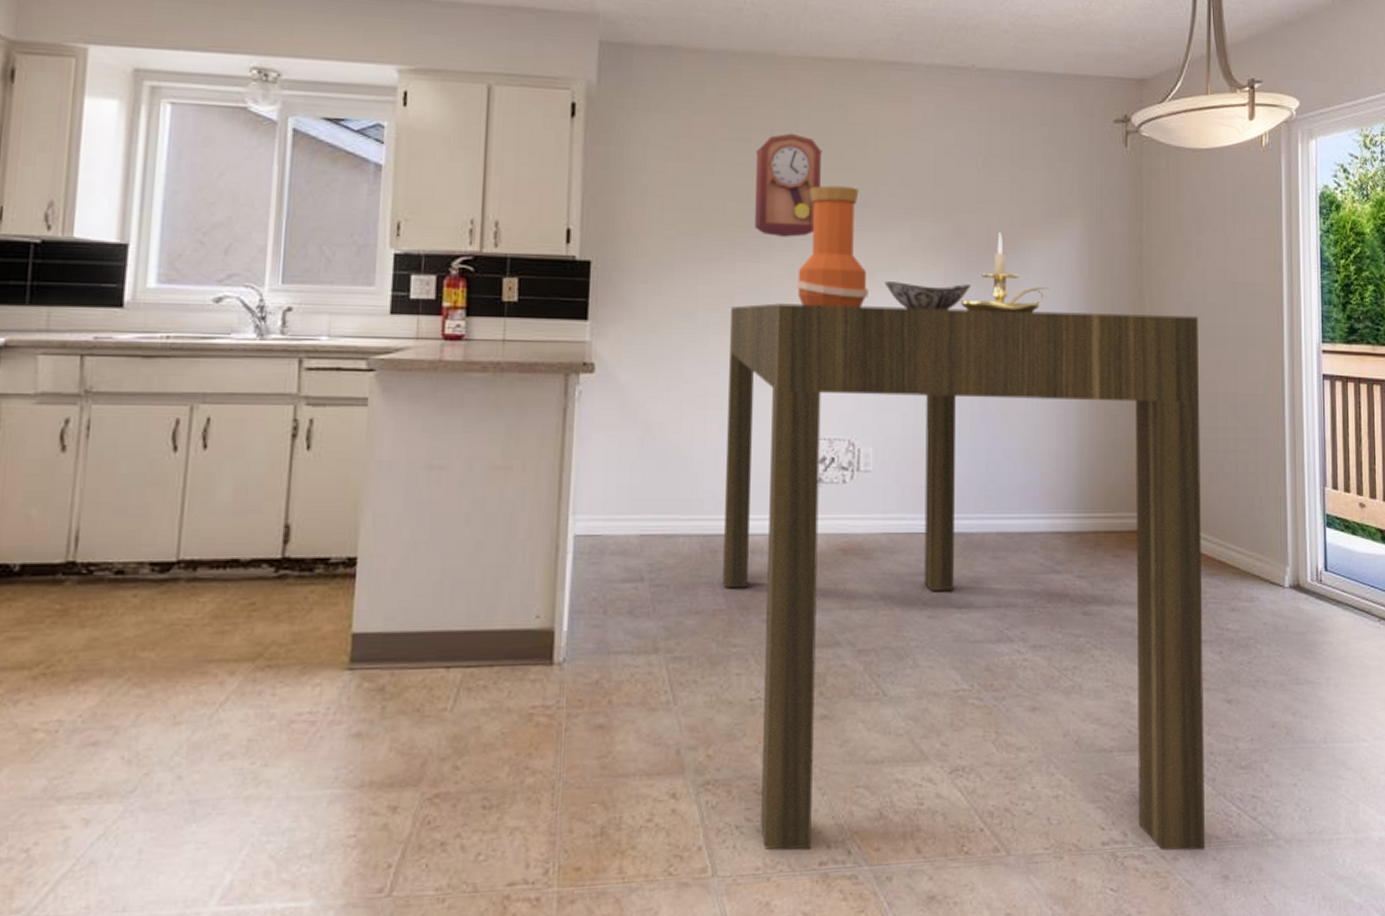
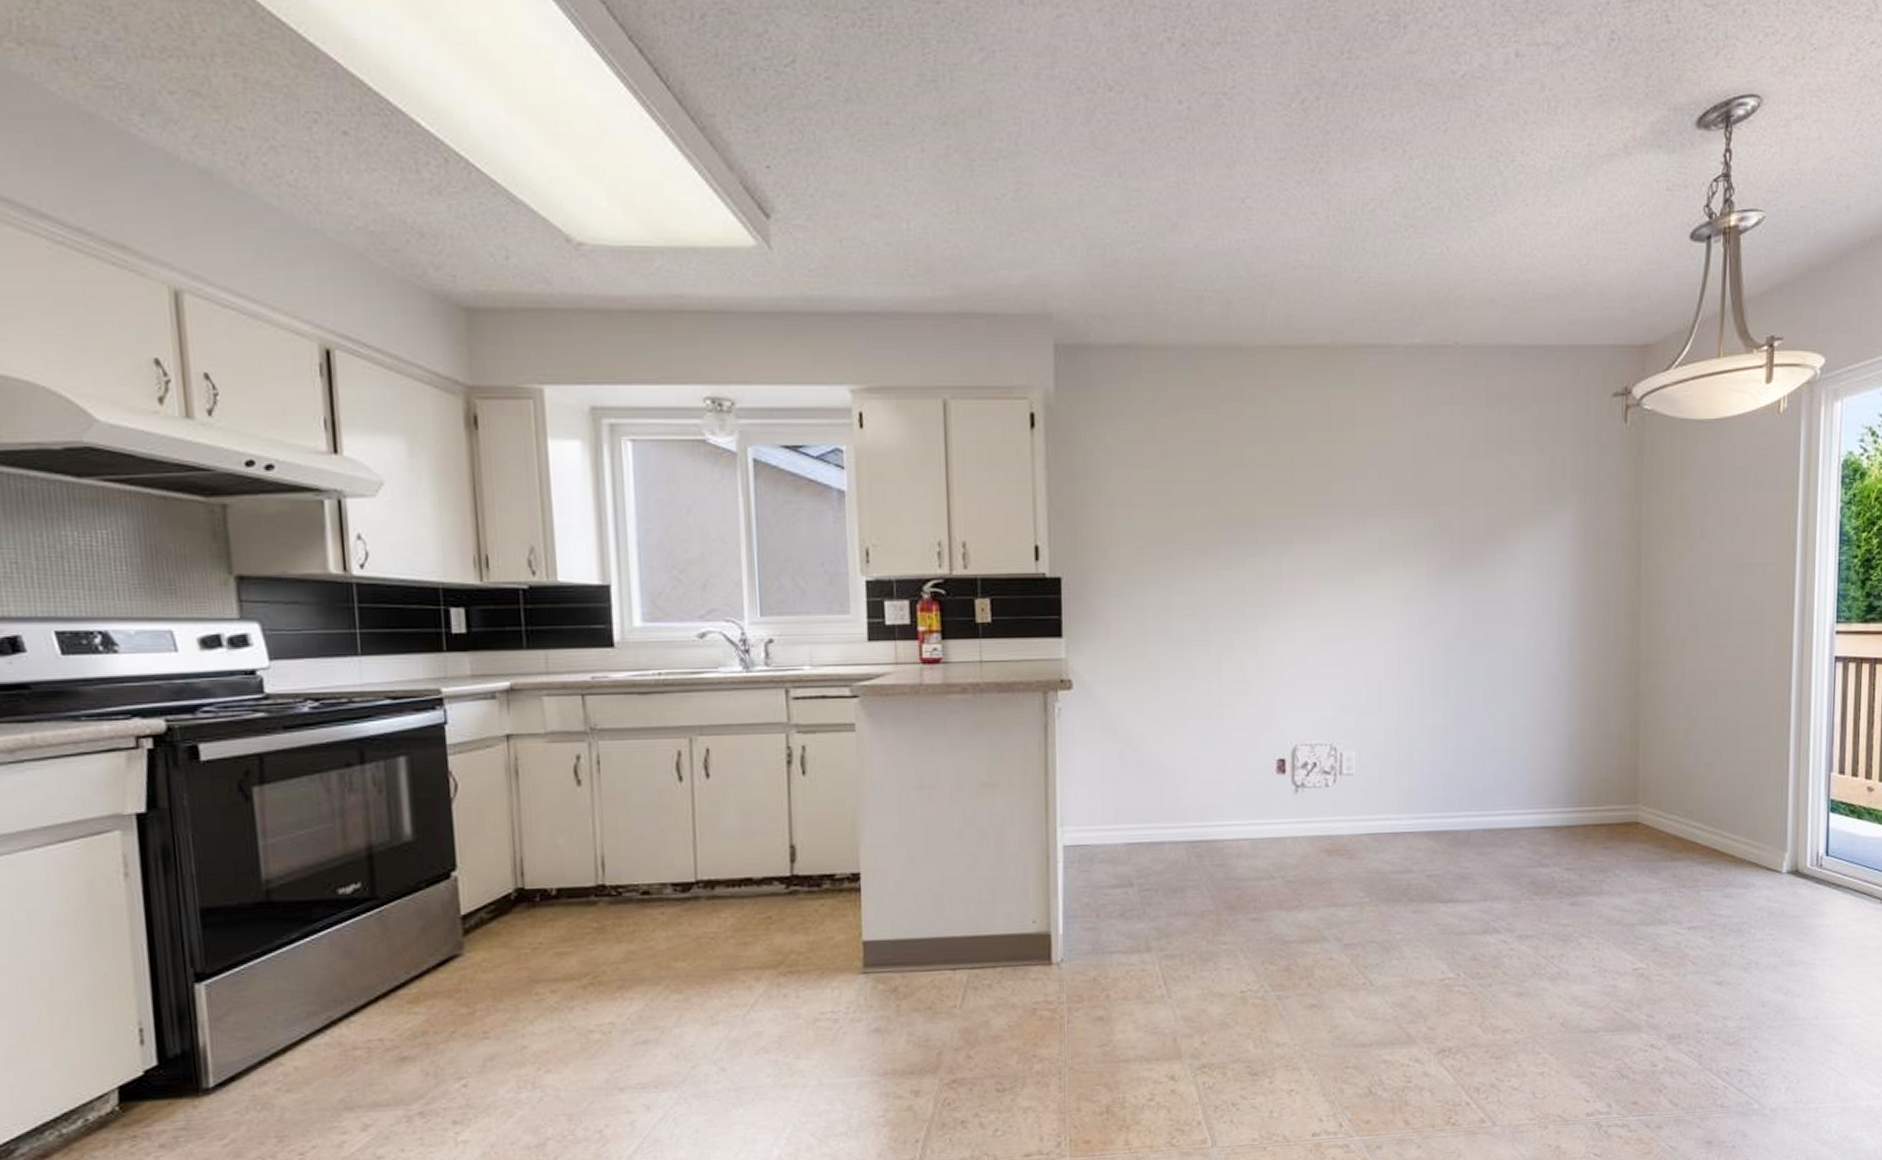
dining table: present [723,303,1206,851] -> none [1205,602,1700,1124]
pendulum clock: present [755,133,823,237] -> none [1224,431,1295,542]
vase: present [796,185,868,307] -> none [1272,484,1347,612]
decorative bowl: present [884,281,971,310] -> none [1364,581,1455,610]
candle holder: present [960,232,1049,313] -> none [1443,524,1539,608]

